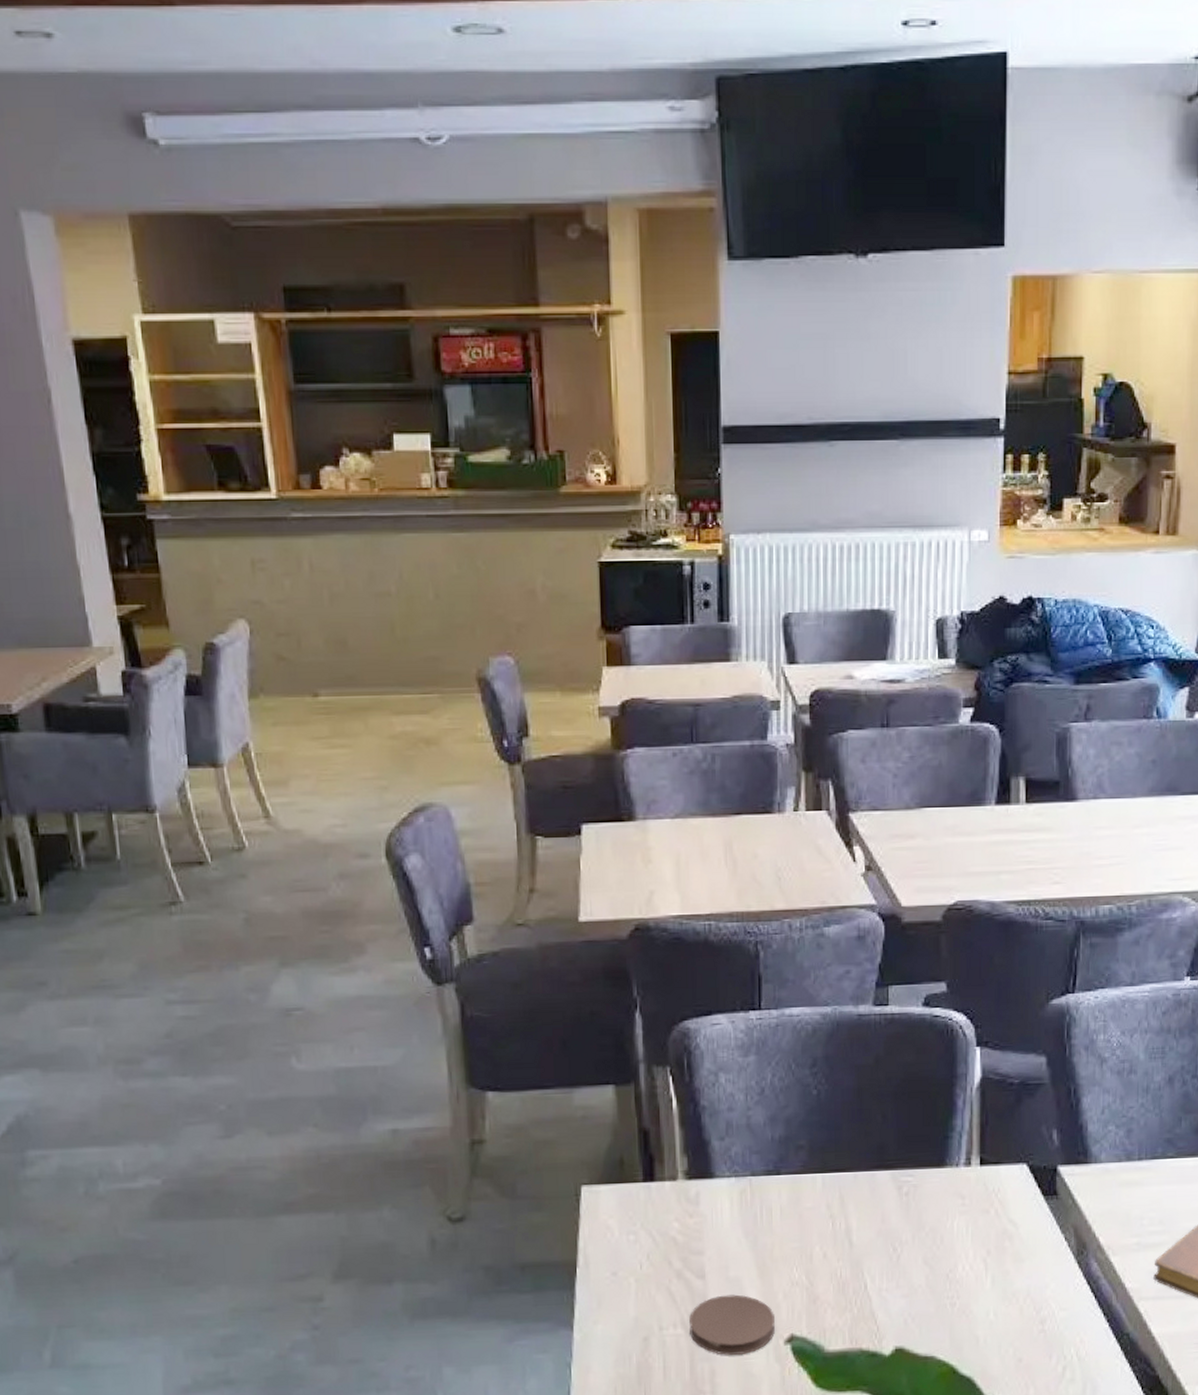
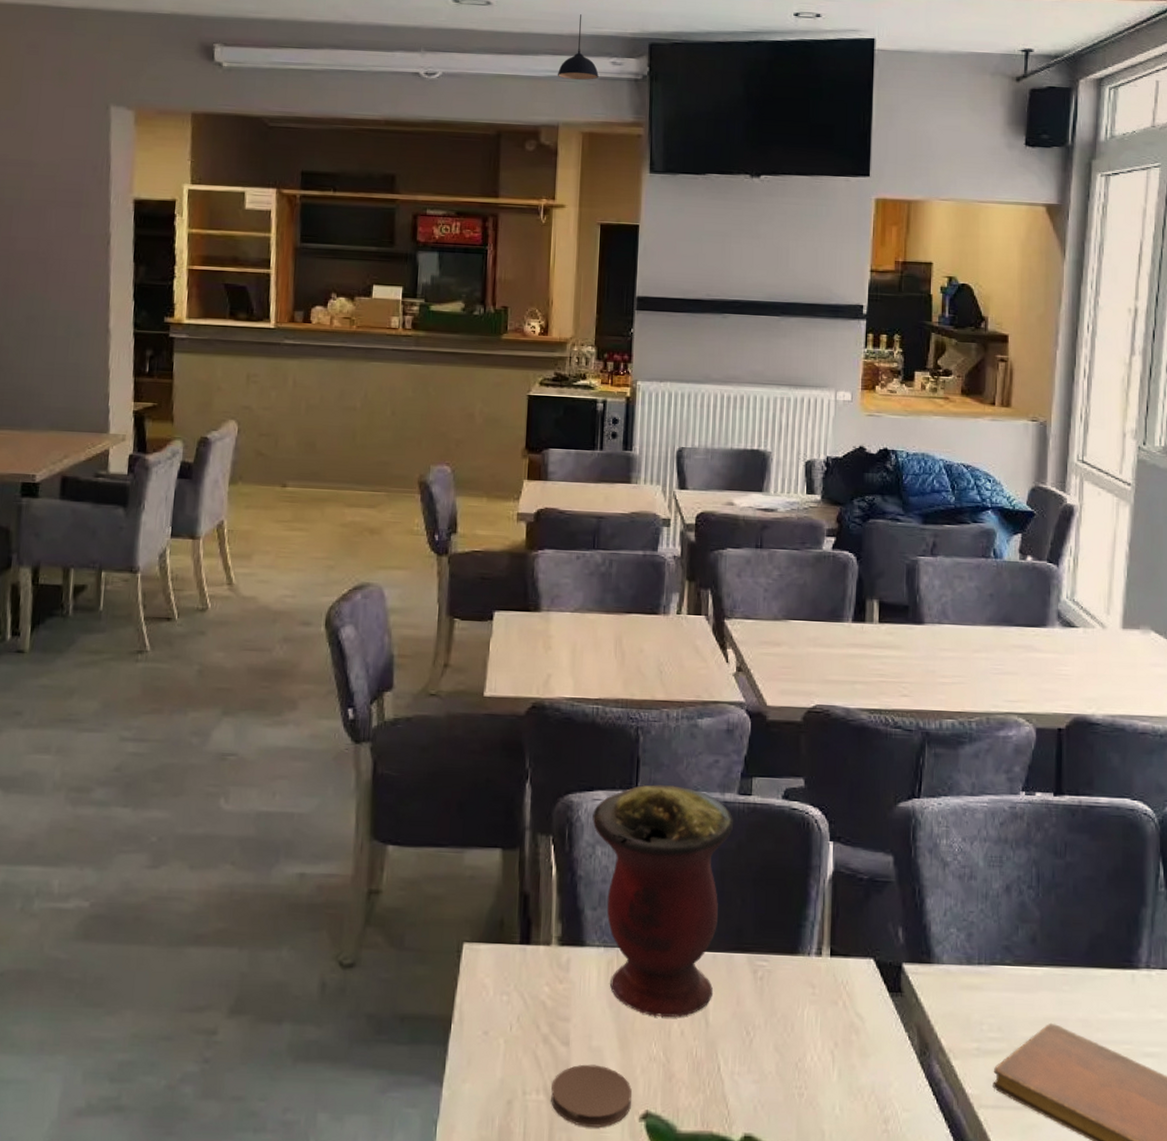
pendant light: none [599,40,653,134] -> present [557,14,599,80]
vase: none [713,1002,869,1242] -> present [592,784,733,1018]

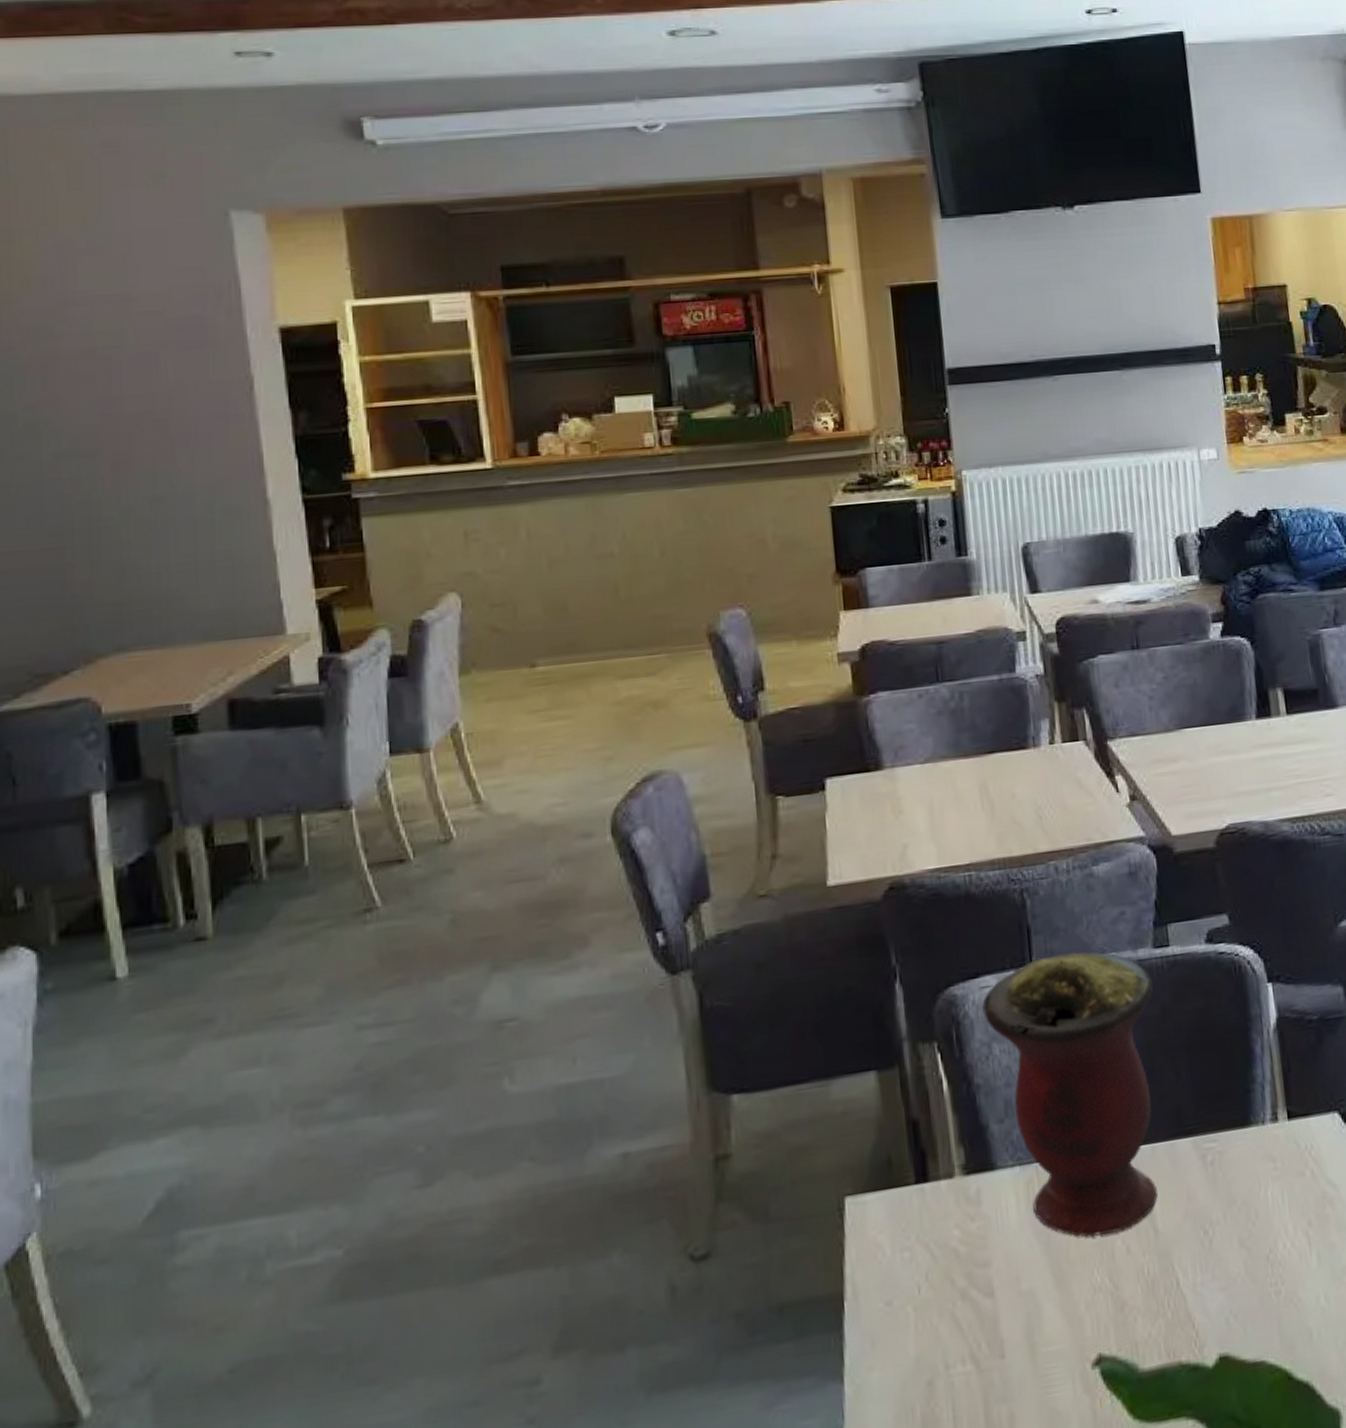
coaster: present [551,1064,632,1127] -> none [979,1311,1080,1392]
pendant light: present [557,14,599,80] -> none [810,36,863,116]

